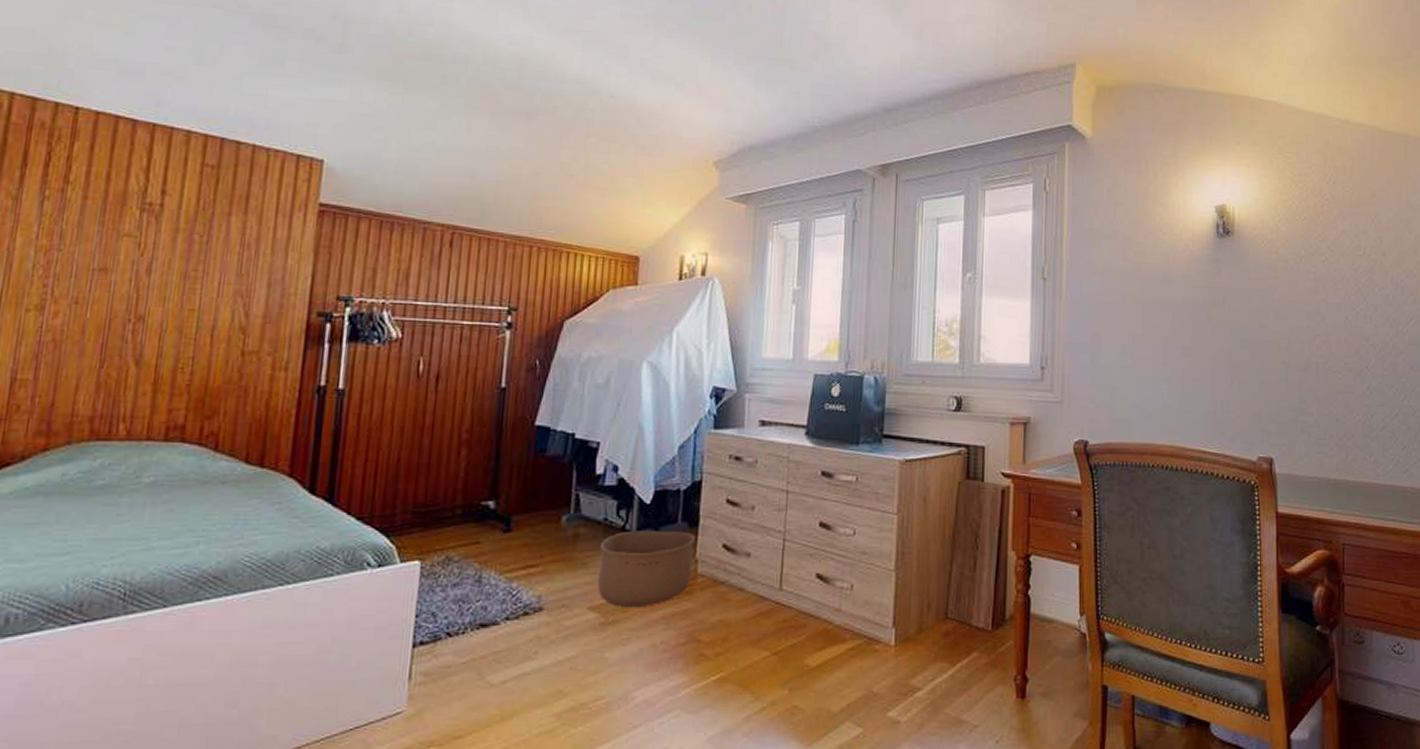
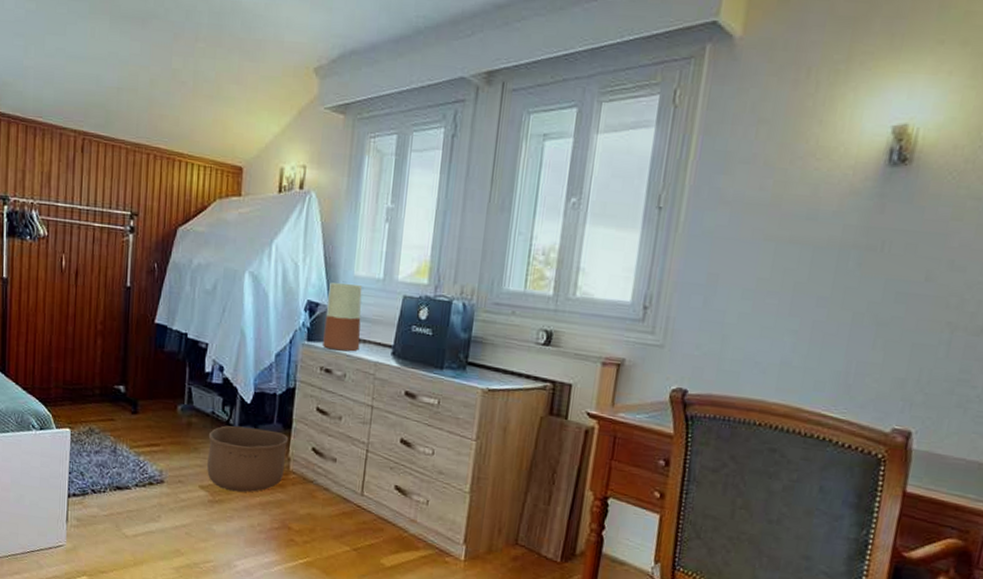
vase: none [731,367,772,437] -> present [323,282,363,352]

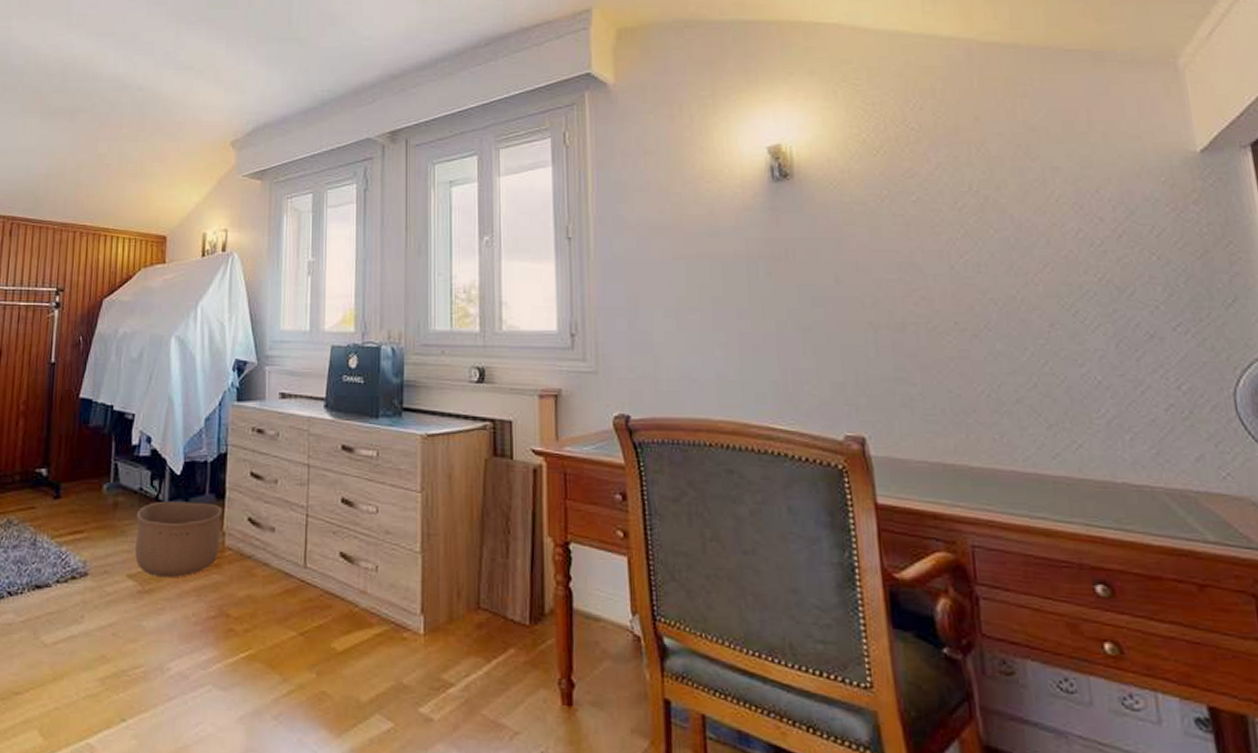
vase: present [323,282,363,352] -> none [253,339,291,410]

